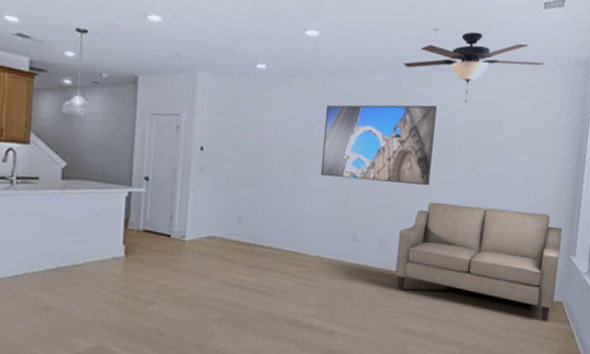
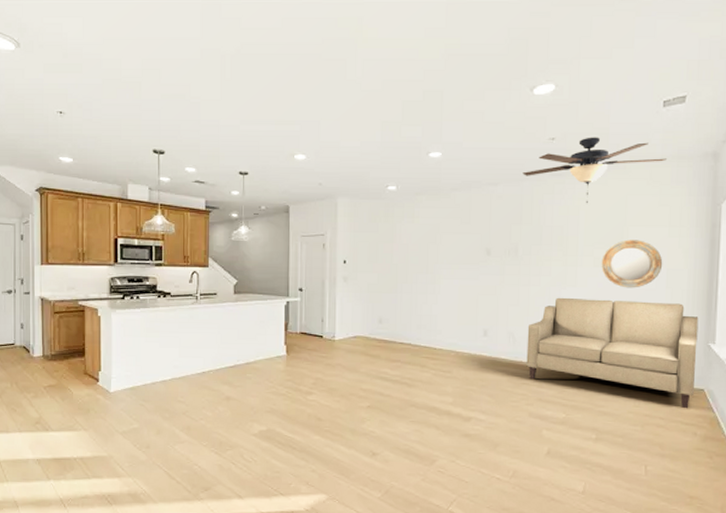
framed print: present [320,104,437,186] -> none [450,209,558,283]
home mirror: none [475,144,534,196] -> present [601,239,663,288]

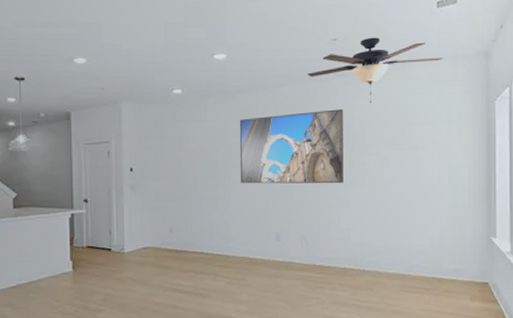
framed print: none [450,209,558,283] -> present [239,109,344,184]
sofa: present [526,297,699,409] -> none [319,198,480,303]
home mirror: present [601,239,663,288] -> none [387,138,445,186]

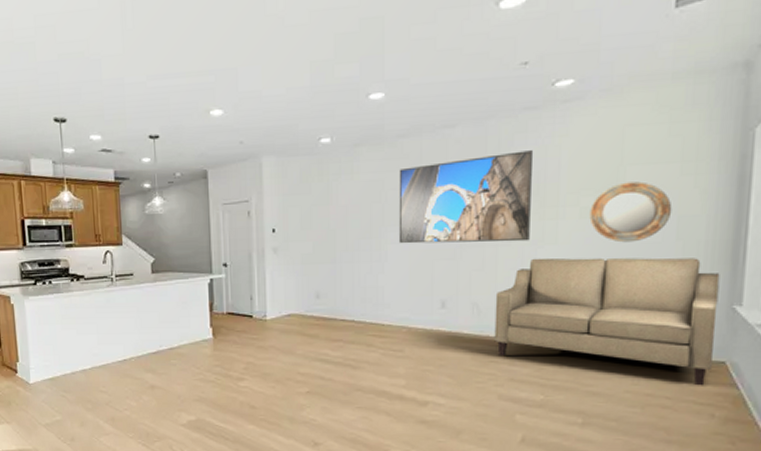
ceiling fan: present [307,37,443,104] -> none [487,55,679,142]
sofa: none [319,198,480,303] -> present [494,257,720,386]
home mirror: none [387,138,445,186] -> present [589,181,672,243]

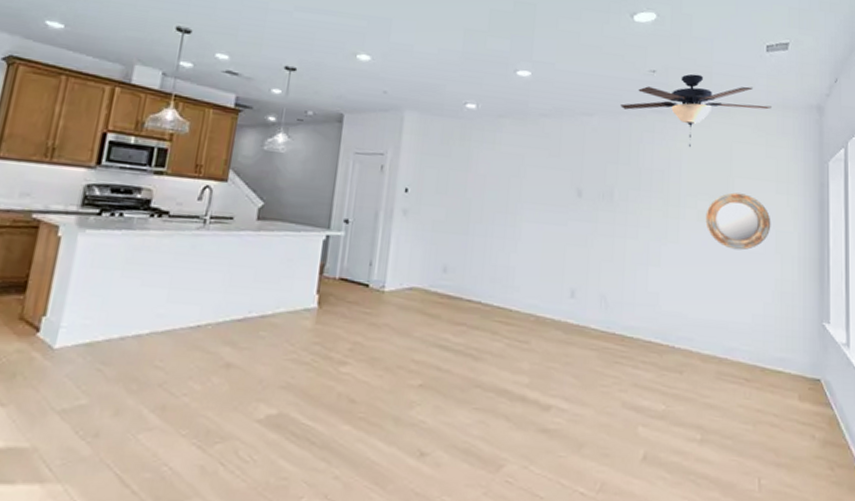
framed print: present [398,150,532,244] -> none [533,146,658,237]
ceiling fan: none [487,55,679,142] -> present [620,74,771,148]
sofa: present [494,257,720,386] -> none [620,255,811,404]

